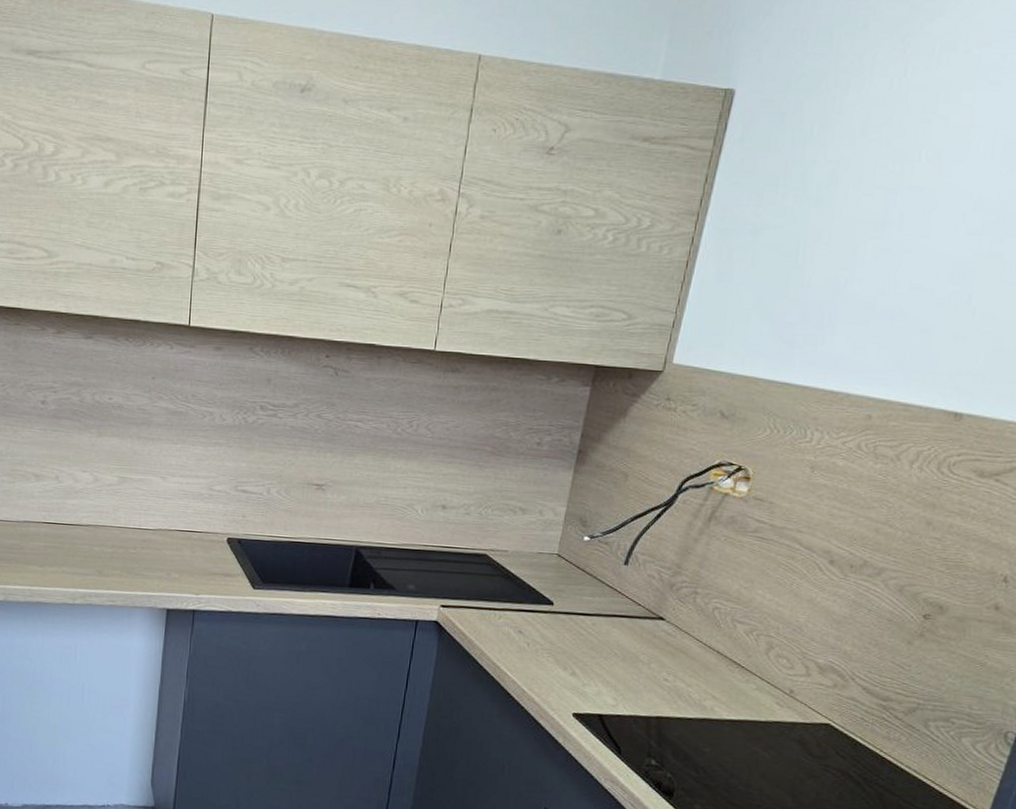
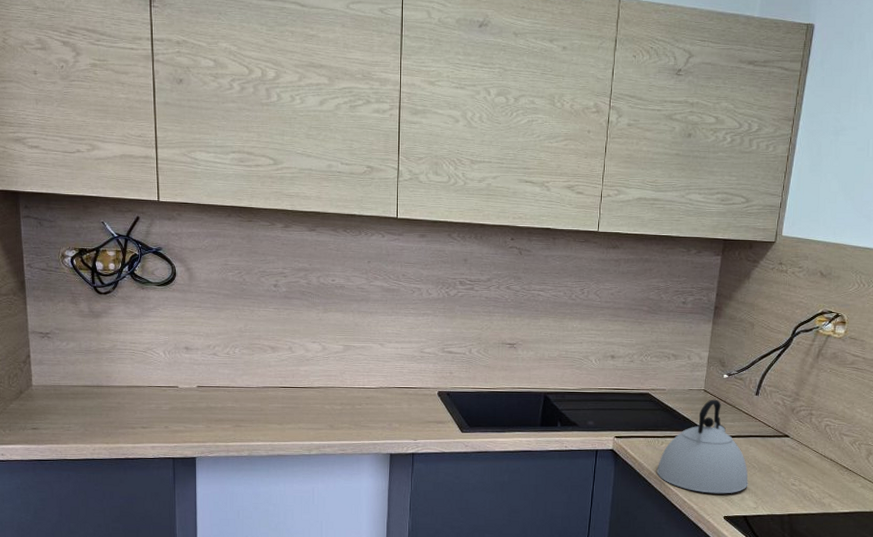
kettle: none [490,566,608,686] -> present [656,399,749,494]

